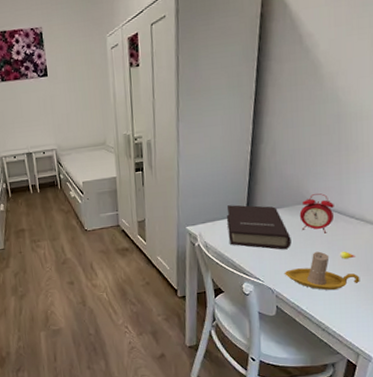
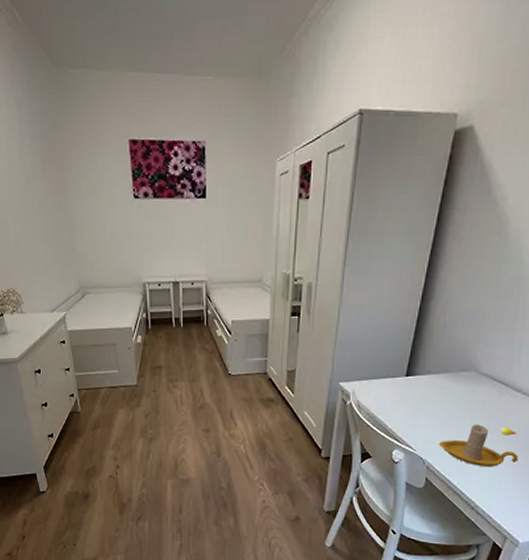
book: present [226,205,291,250] -> none [383,364,451,419]
alarm clock: present [299,193,334,233] -> none [463,362,502,406]

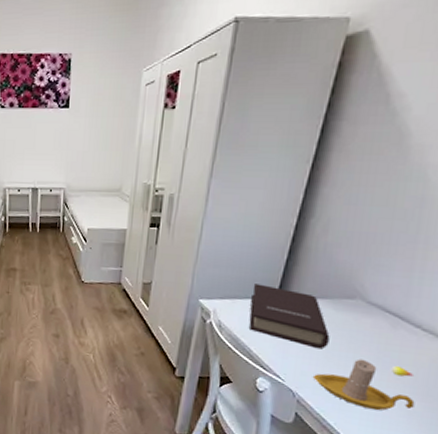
book: none [383,364,451,419] -> present [249,284,330,349]

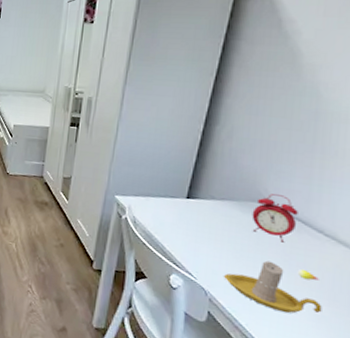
book: present [249,284,330,349] -> none [161,183,238,249]
alarm clock: none [345,289,396,340] -> present [251,194,298,243]

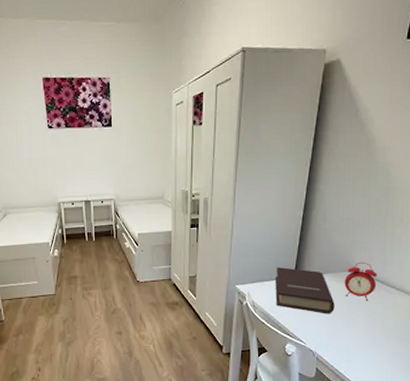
book: none [161,183,238,249] -> present [275,267,335,314]
candle holder: present [223,260,322,314] -> none [325,318,396,357]

